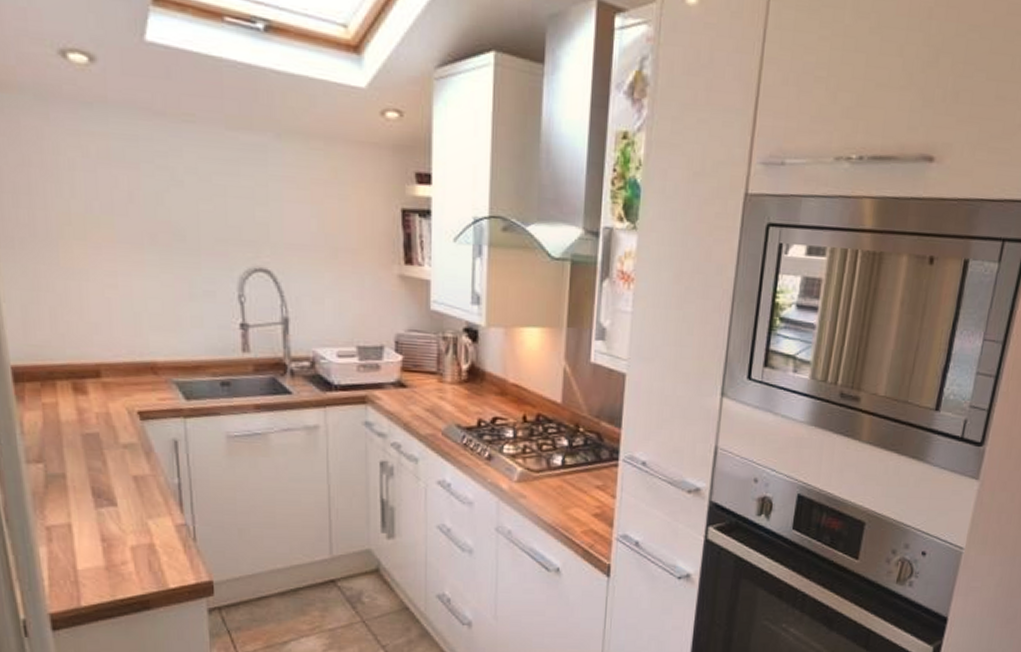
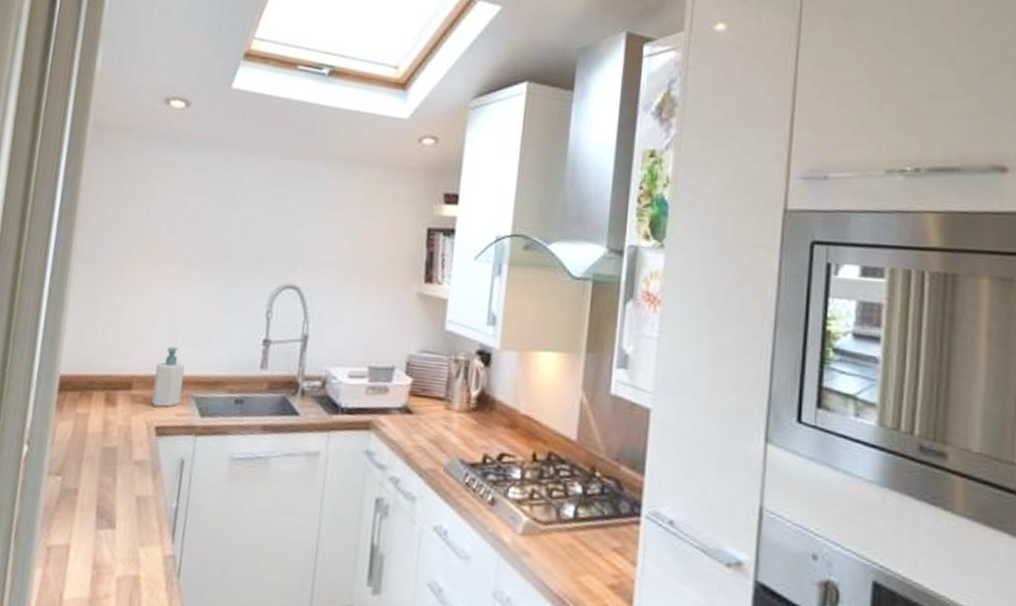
soap bottle: none [124,333,160,393] -> present [152,346,185,408]

